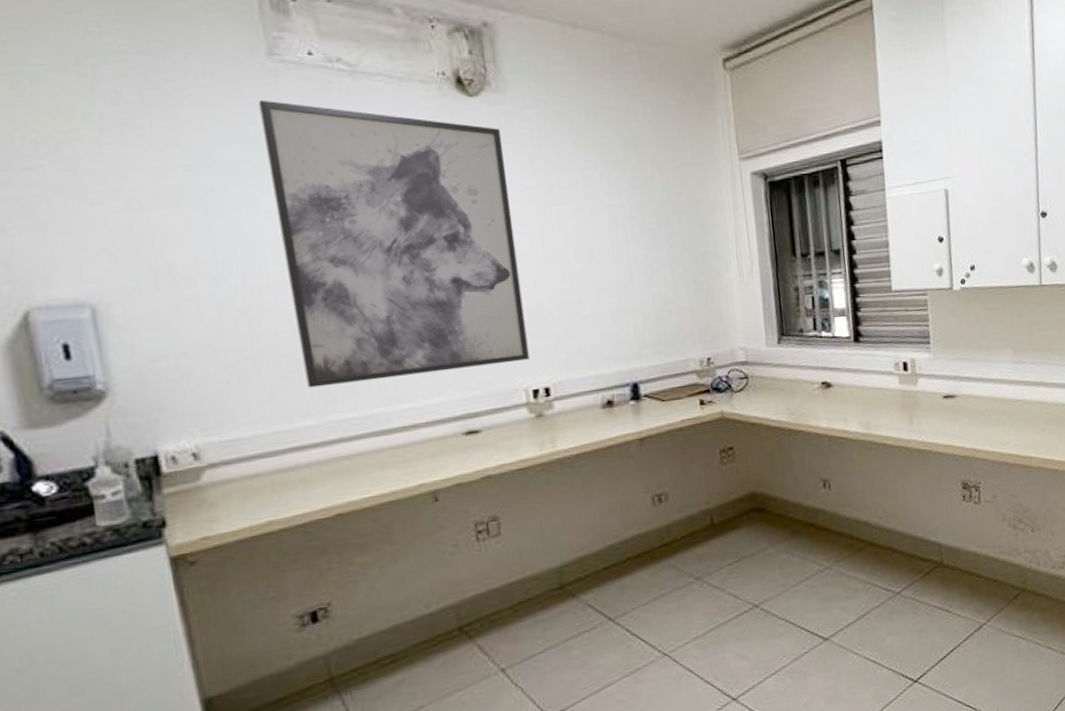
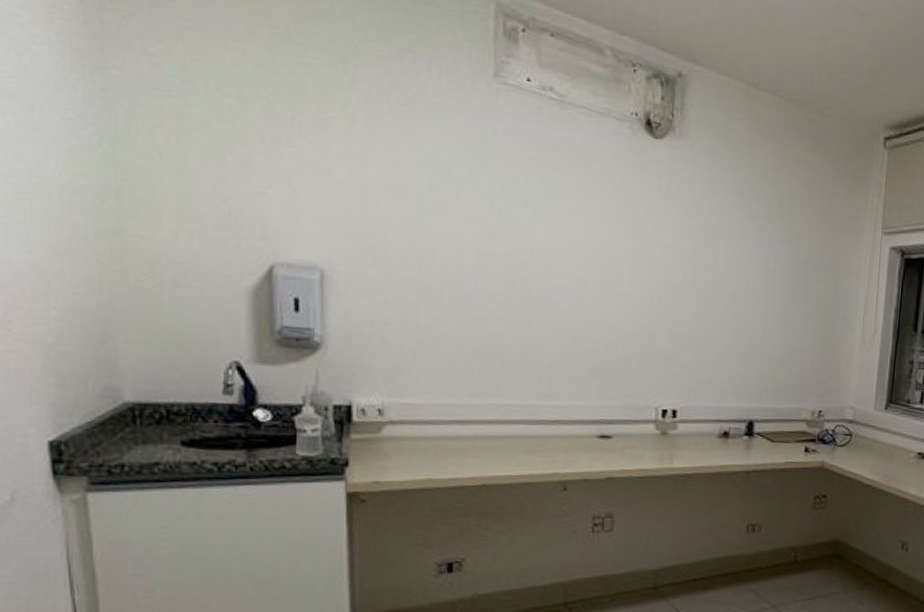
wall art: present [258,99,529,388] -> none [477,114,676,382]

